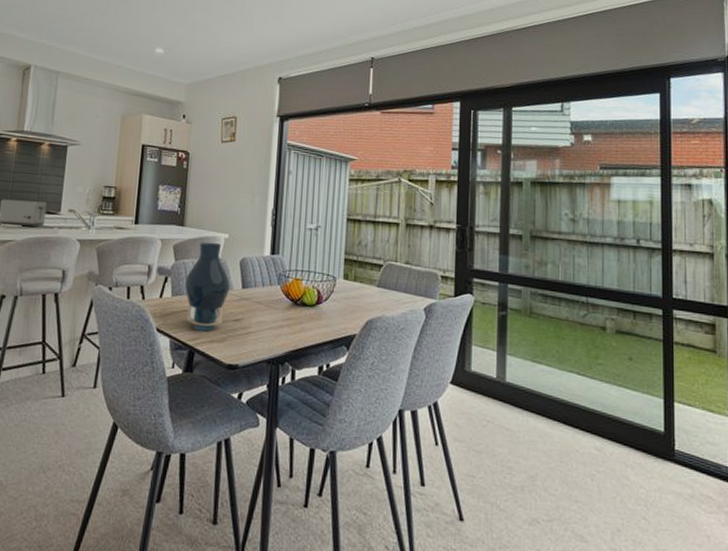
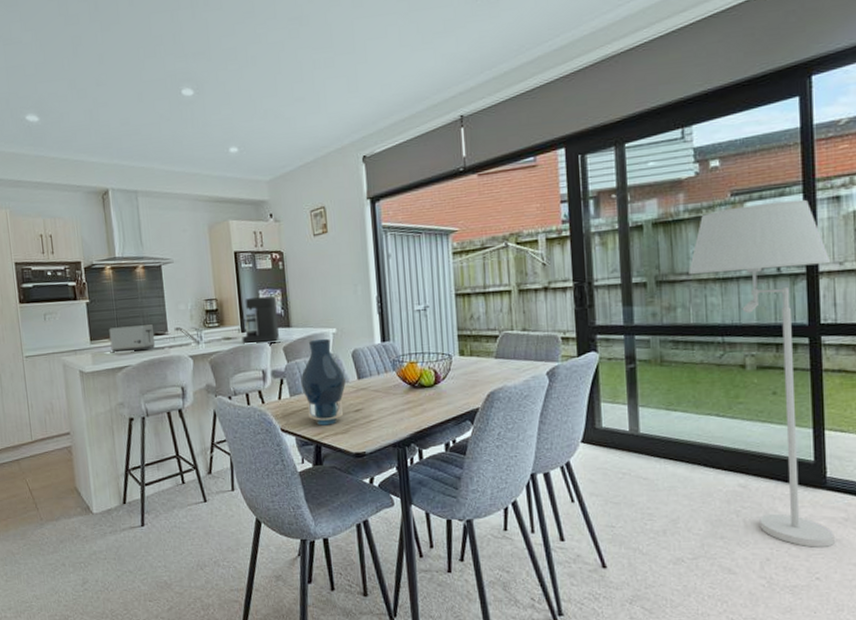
coffee maker: none [133,191,175,238] -> present [240,296,279,344]
floor lamp: none [560,179,683,524] -> present [688,199,835,548]

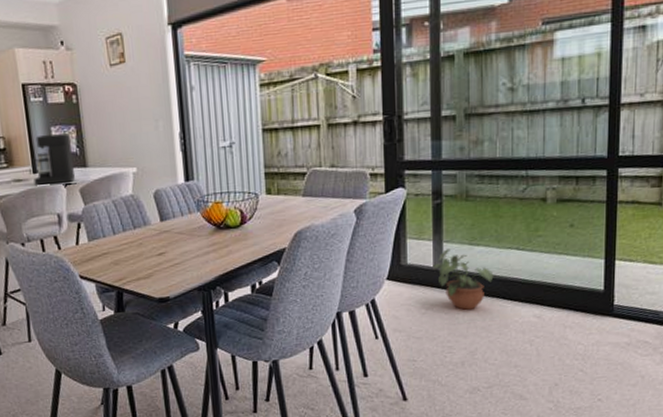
vase: present [300,338,346,426] -> none [99,178,148,271]
potted plant: none [629,413,694,476] -> present [433,248,494,310]
floor lamp: present [688,199,835,548] -> none [497,28,633,372]

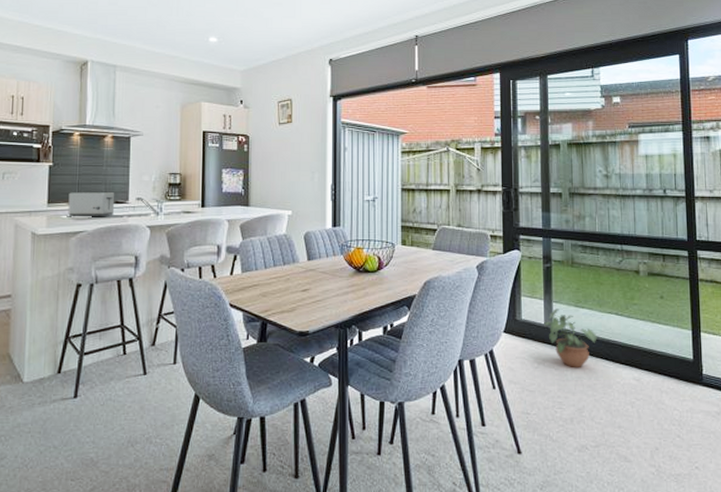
coffee maker: present [31,133,75,186] -> none [201,176,238,219]

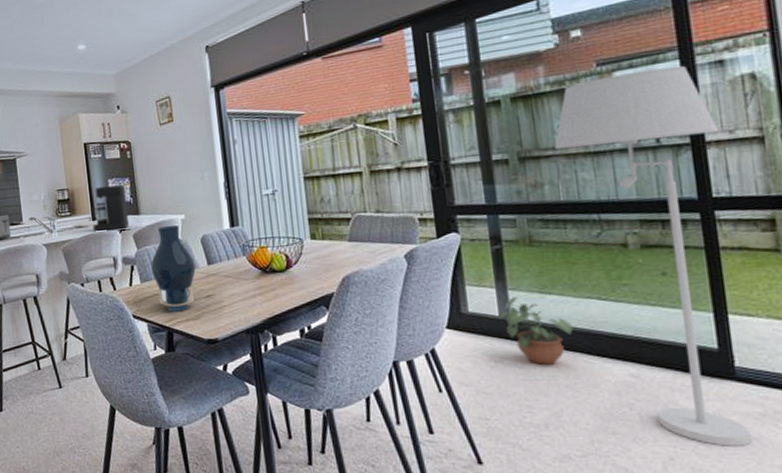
coffee maker: none [201,176,238,219] -> present [91,185,129,232]
vase: none [254,219,297,303] -> present [151,225,196,312]
floor lamp: none [595,136,710,438] -> present [554,65,752,446]

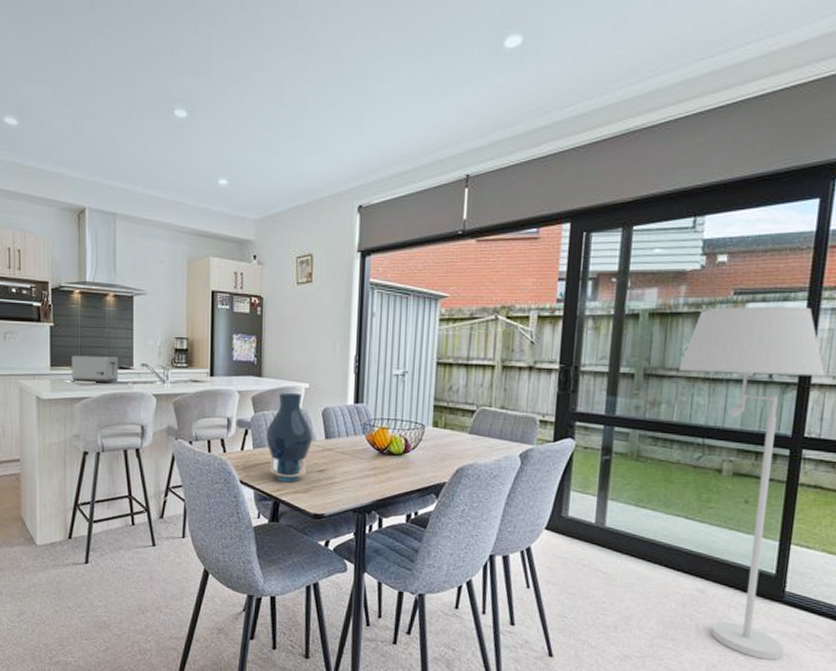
coffee maker: present [91,185,129,232] -> none [210,342,250,390]
potted plant: present [498,297,574,365] -> none [595,507,658,573]

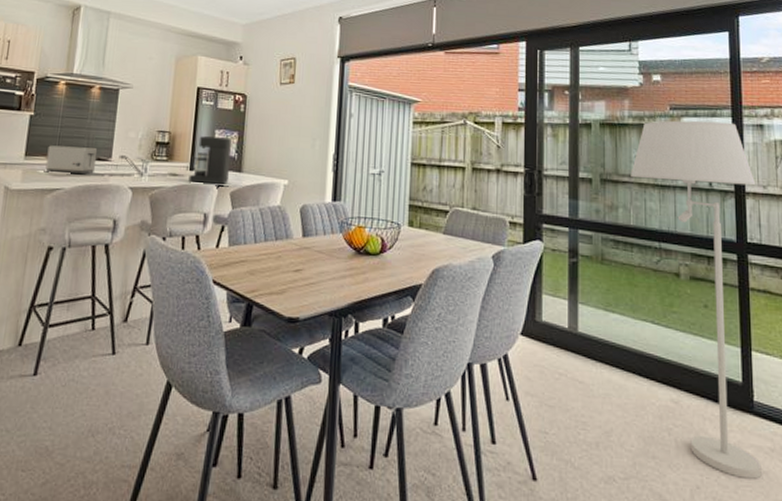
coffee maker: none [210,342,250,390] -> present [188,136,232,185]
vase: present [266,392,314,483] -> none [242,188,291,283]

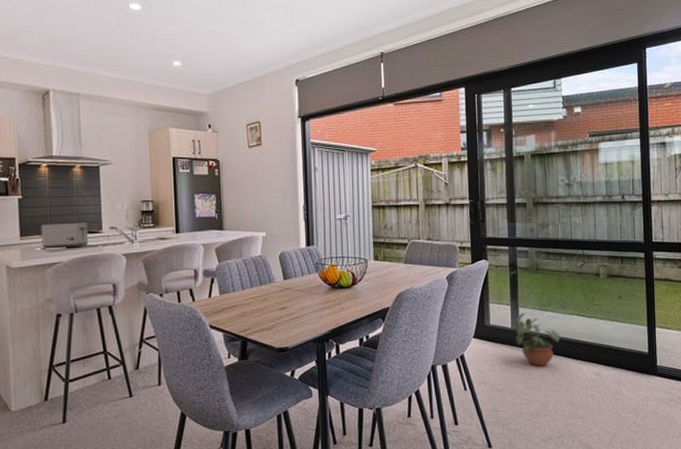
coffee maker: present [188,136,232,185] -> none [175,201,212,244]
potted plant: none [568,311,629,382] -> present [511,313,561,366]
floor lamp: present [631,120,762,479] -> none [558,143,663,424]

